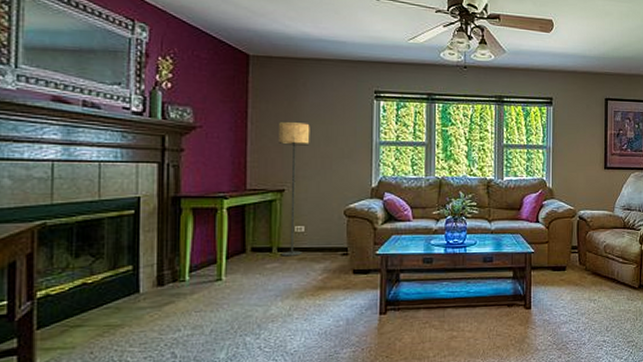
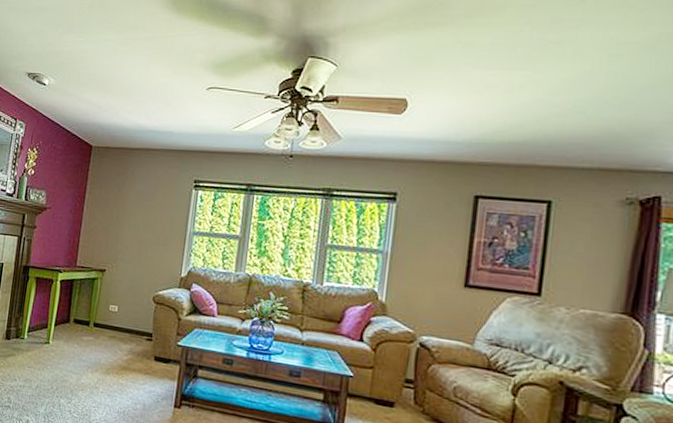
floor lamp: present [279,121,310,256] -> none [97,206,134,334]

